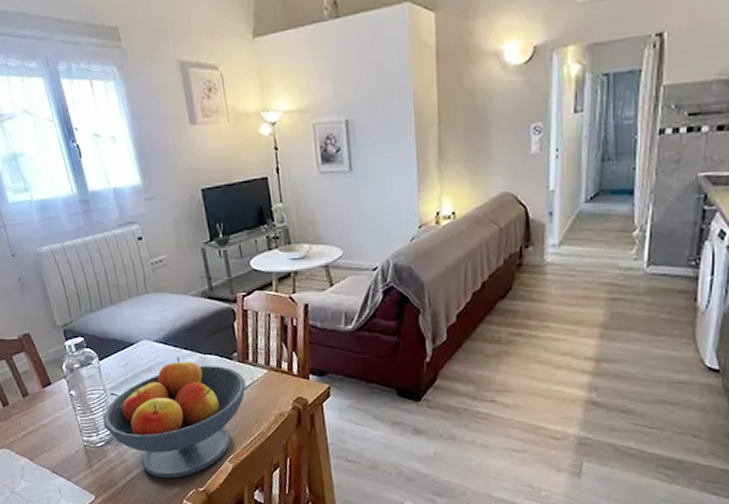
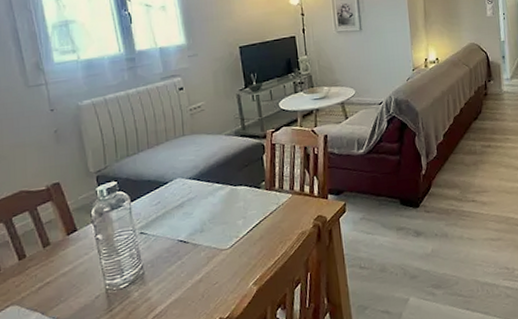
fruit bowl: present [103,357,246,479] -> none [129,191,272,312]

